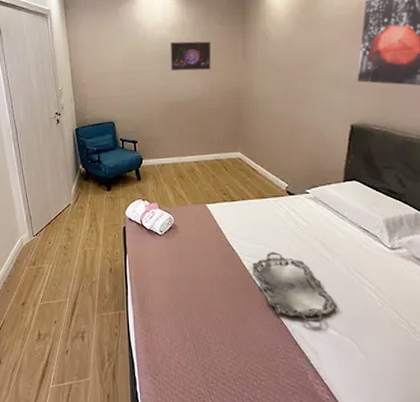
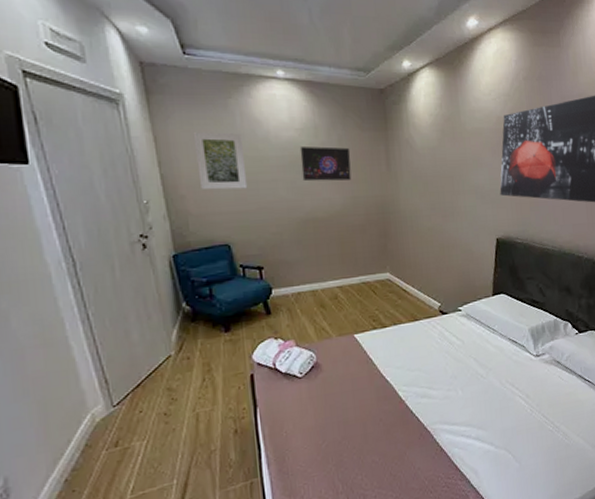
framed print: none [93,34,129,79] -> present [192,131,248,190]
serving tray: present [252,252,338,323] -> none [408,376,493,443]

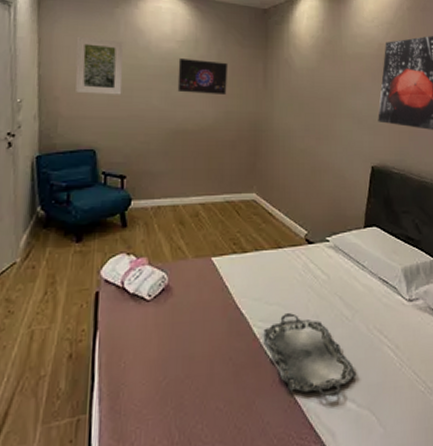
serving tray: none [408,376,493,443] -> present [263,313,357,397]

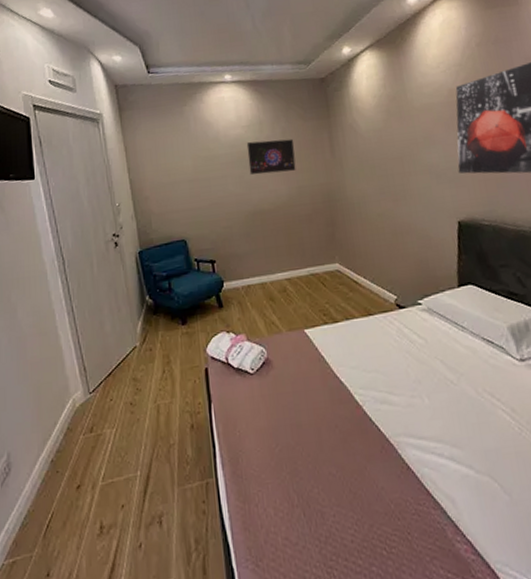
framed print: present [75,36,123,95] -> none [155,136,201,190]
serving tray: present [263,313,357,397] -> none [365,379,471,463]

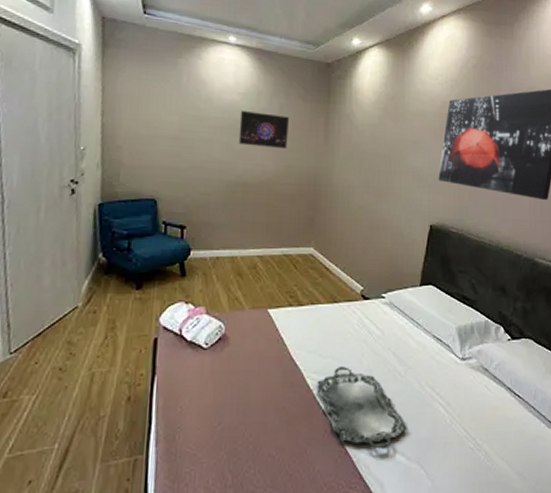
serving tray: none [365,379,471,463] -> present [317,367,407,449]

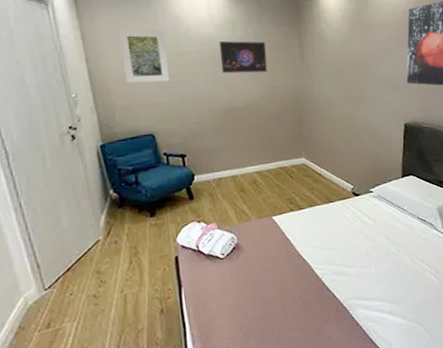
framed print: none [137,85,186,146] -> present [118,28,171,84]
serving tray: present [317,367,407,449] -> none [324,255,405,317]

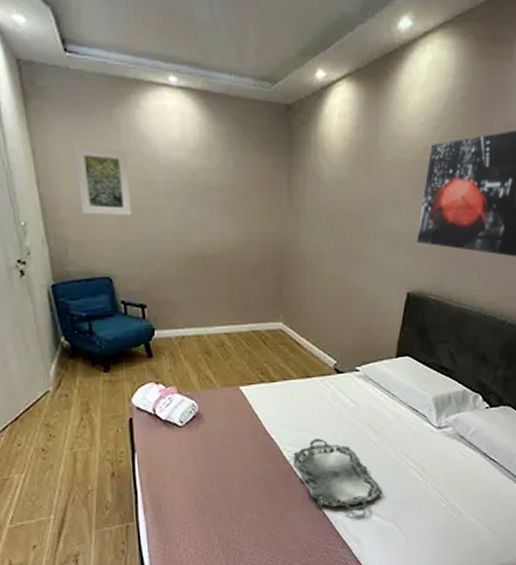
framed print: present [218,41,268,74] -> none [191,171,248,213]
serving tray: none [324,255,405,317] -> present [293,439,383,512]

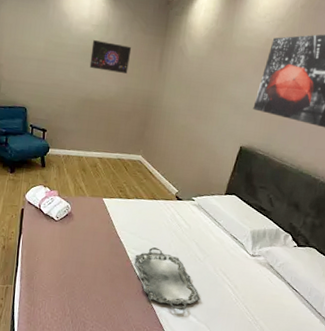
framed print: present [74,145,132,216] -> none [14,16,51,67]
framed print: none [191,171,248,213] -> present [89,40,132,74]

